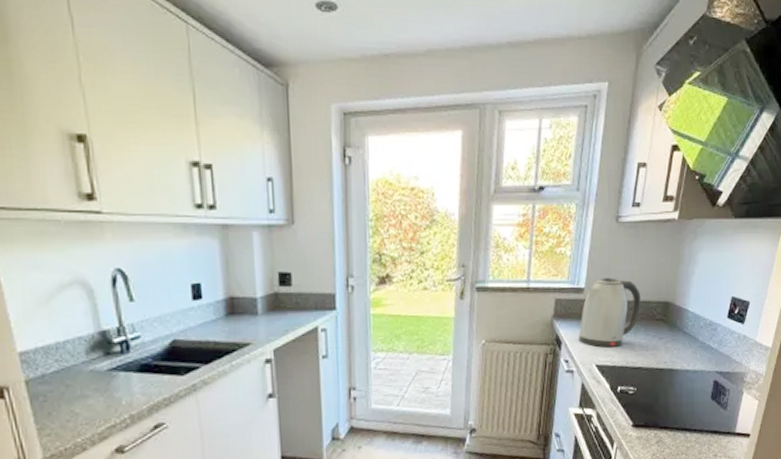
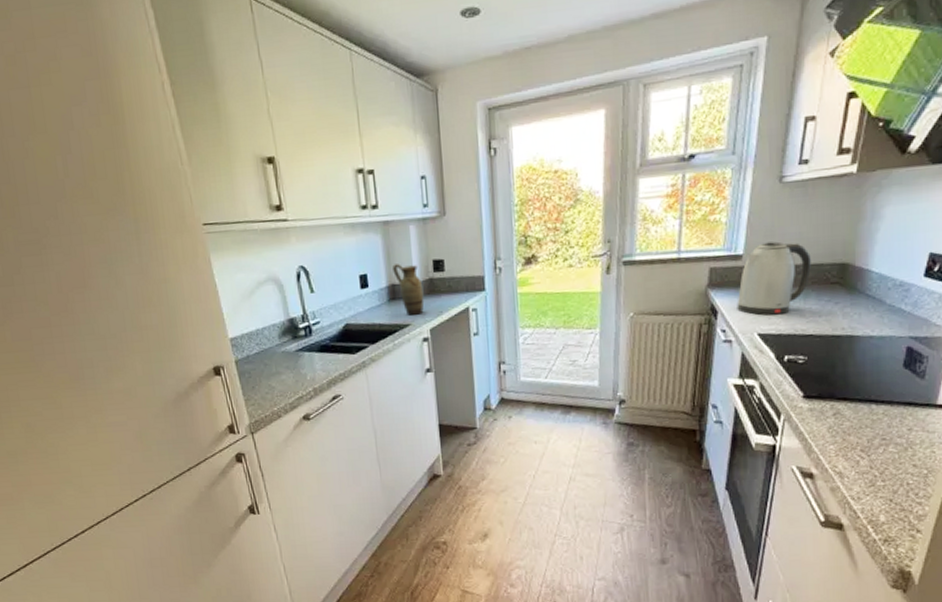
ceramic jug: none [232,274,268,333] -> present [392,264,425,315]

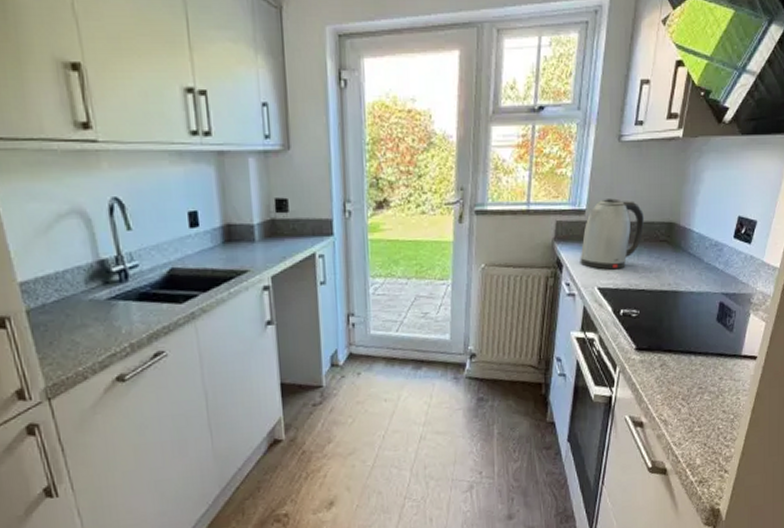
ceramic jug: present [392,264,425,315] -> none [228,201,265,260]

